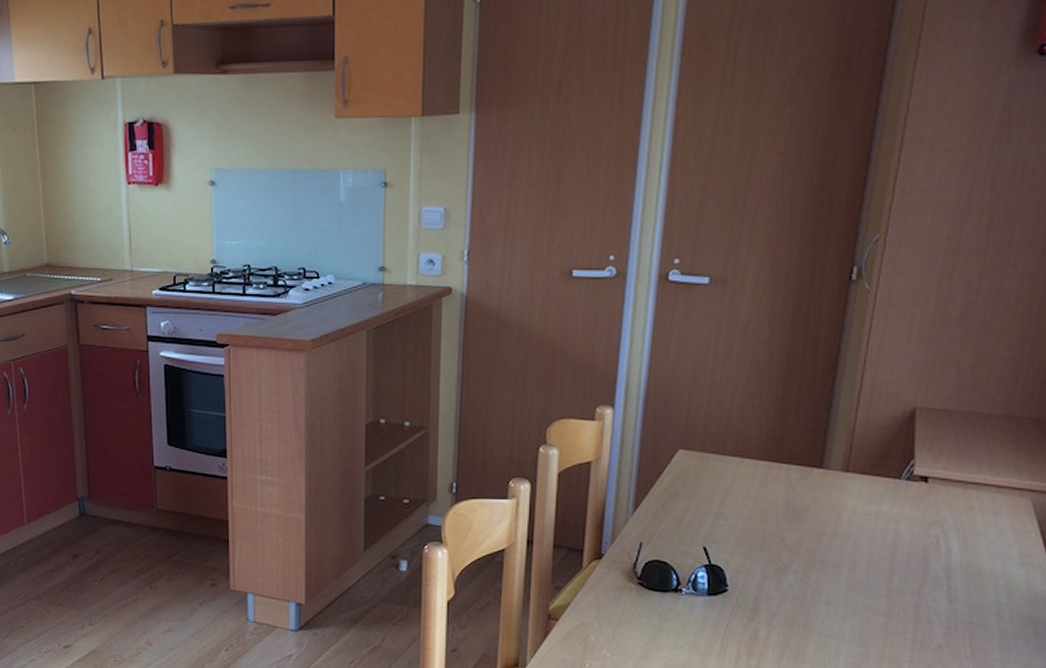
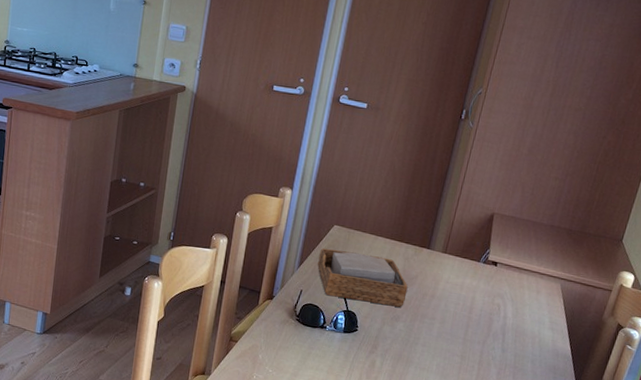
napkin holder: none [659,482,796,554] -> present [317,248,408,307]

